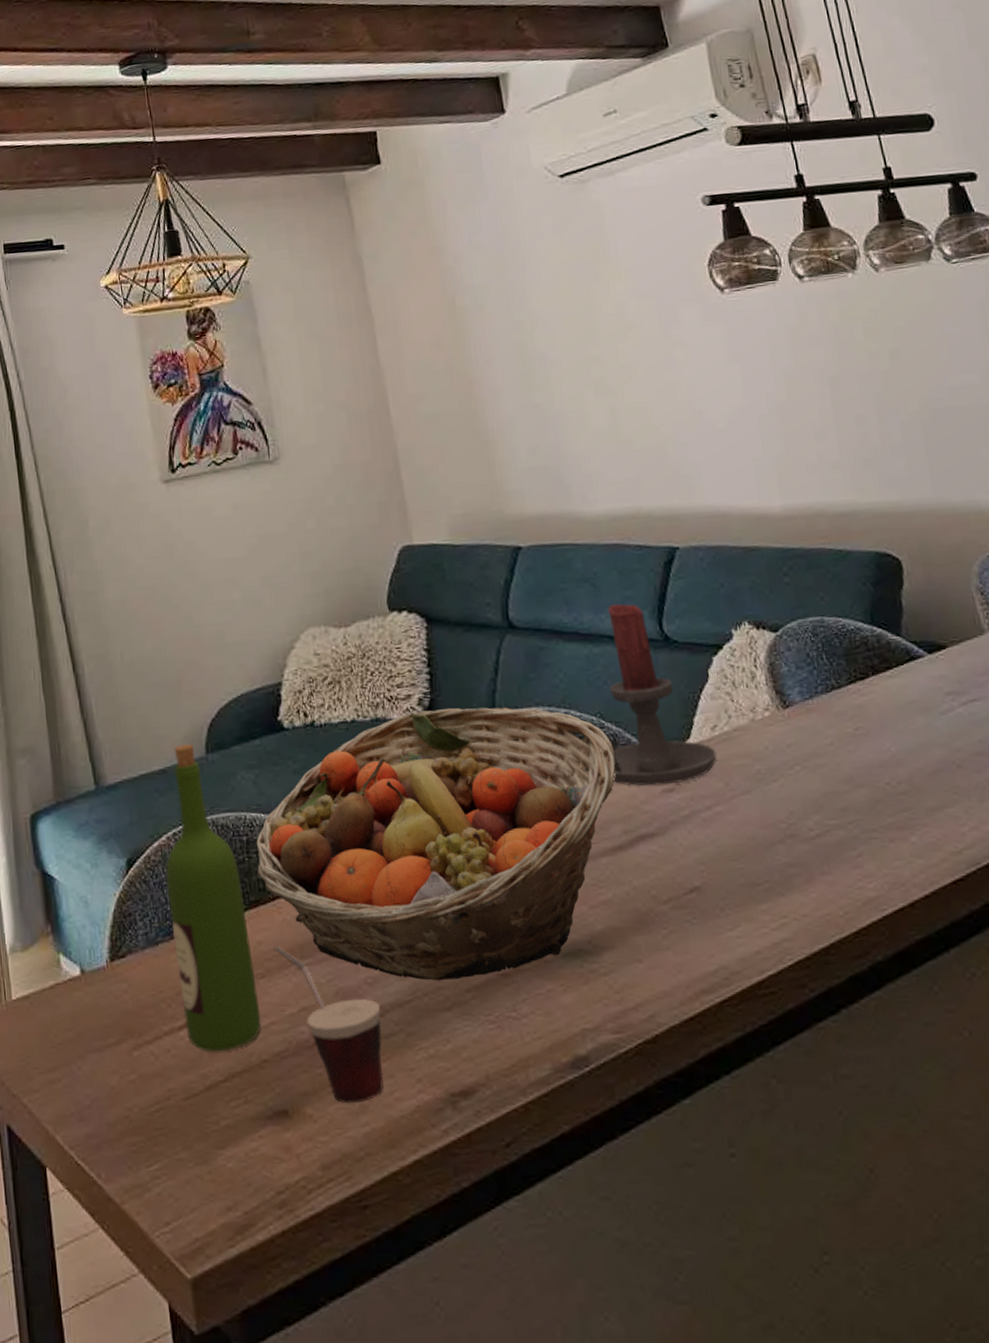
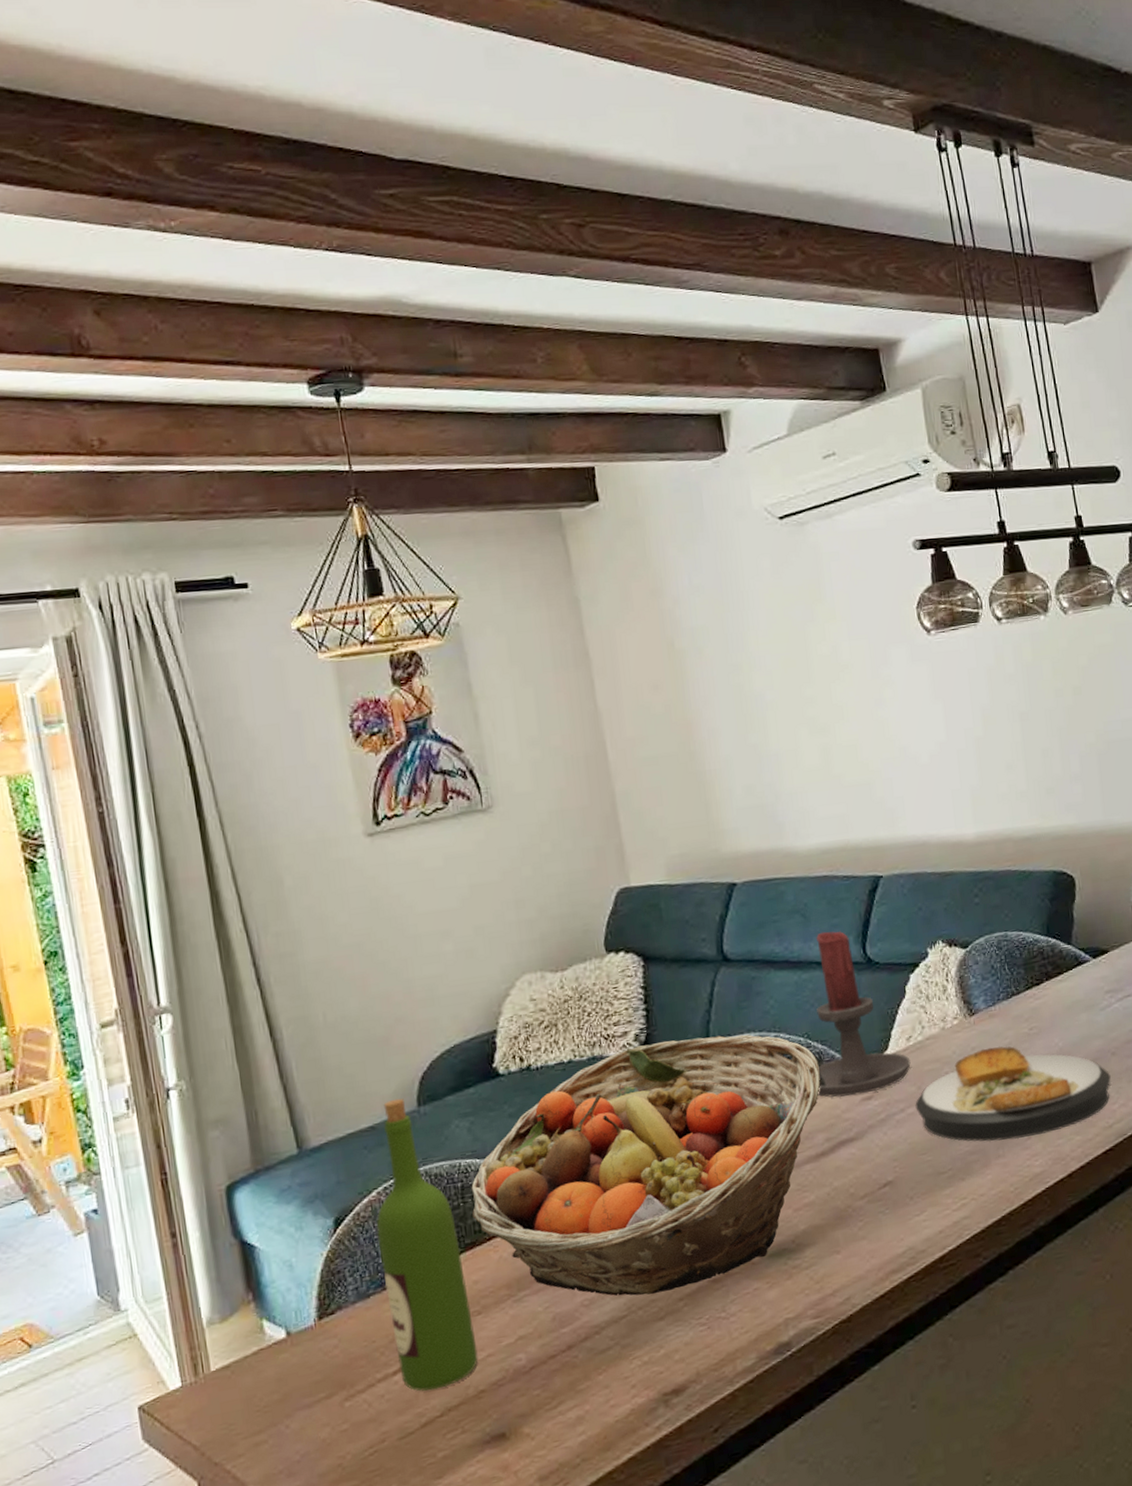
cup: present [274,946,384,1104] -> none [490,1282,600,1418]
plate: none [723,745,958,855] -> present [915,1046,1111,1142]

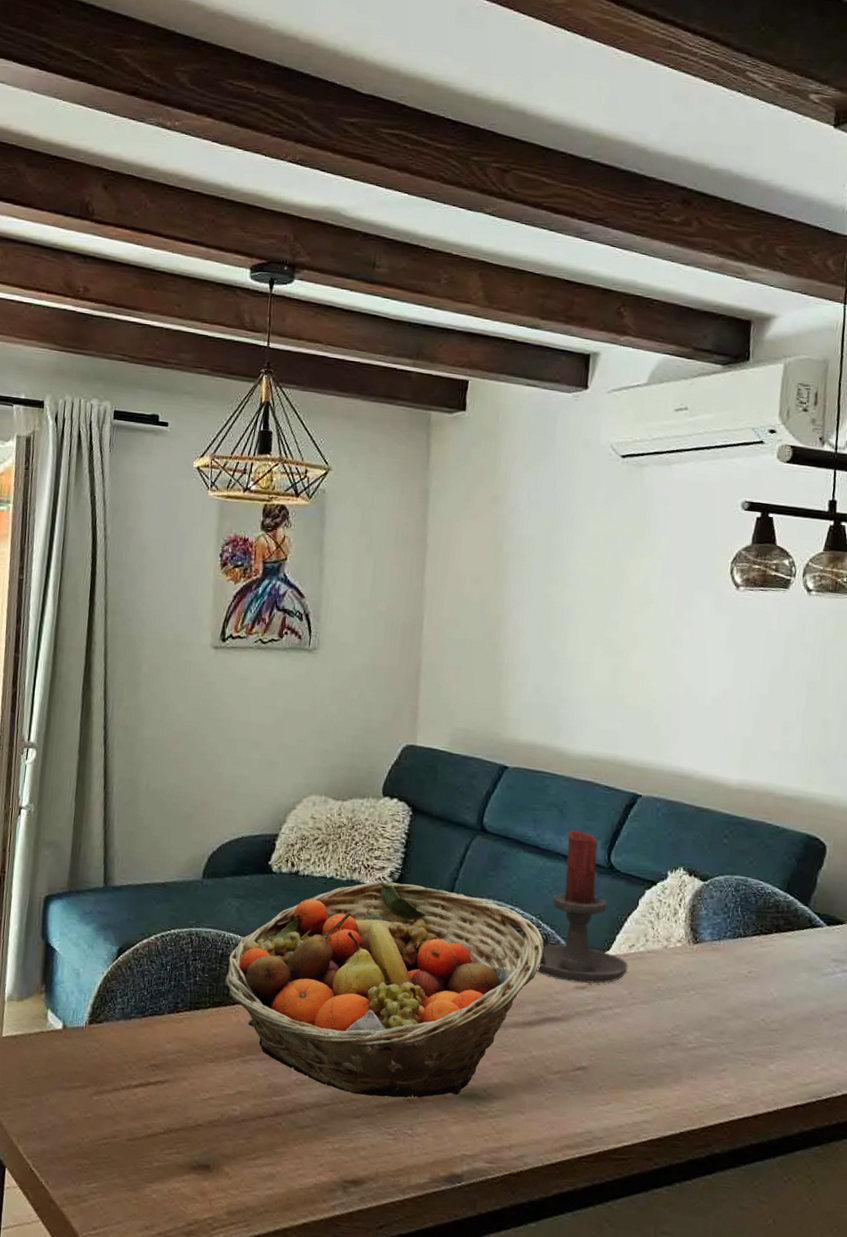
wine bottle: present [376,1098,478,1391] -> none [140,866,210,1112]
plate: present [915,1046,1111,1142] -> none [623,976,818,1072]

